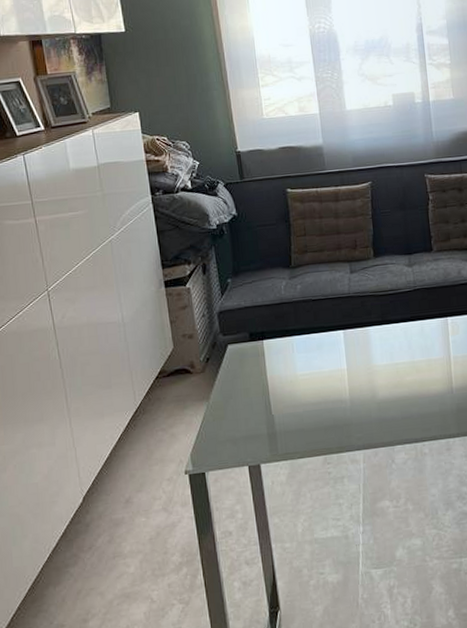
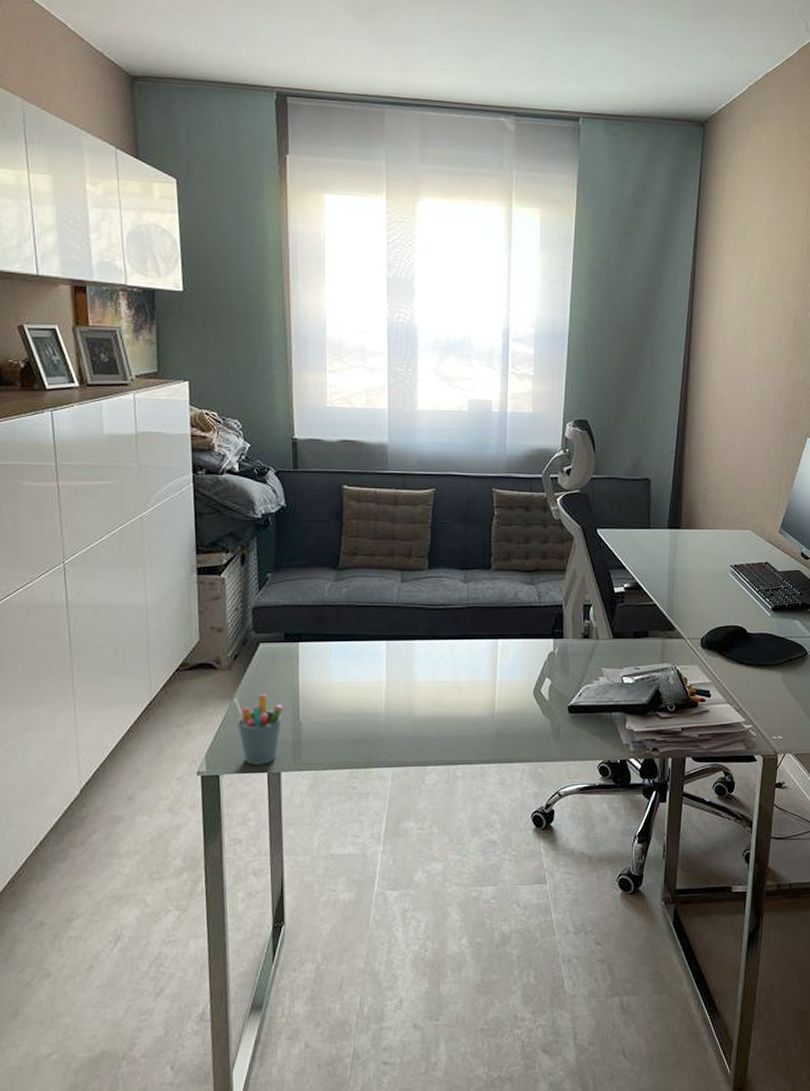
pen holder: none [210,392,257,461] -> present [234,695,284,766]

